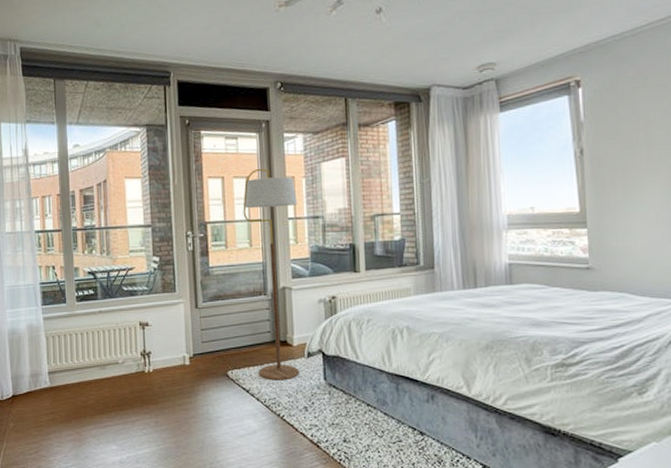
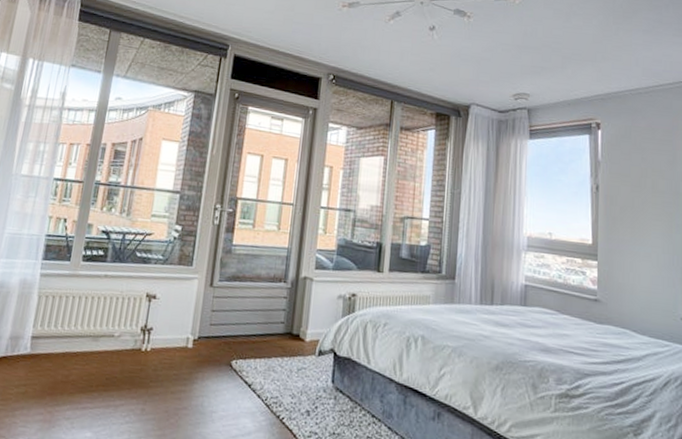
floor lamp: present [243,168,299,381] -> none [264,152,333,379]

